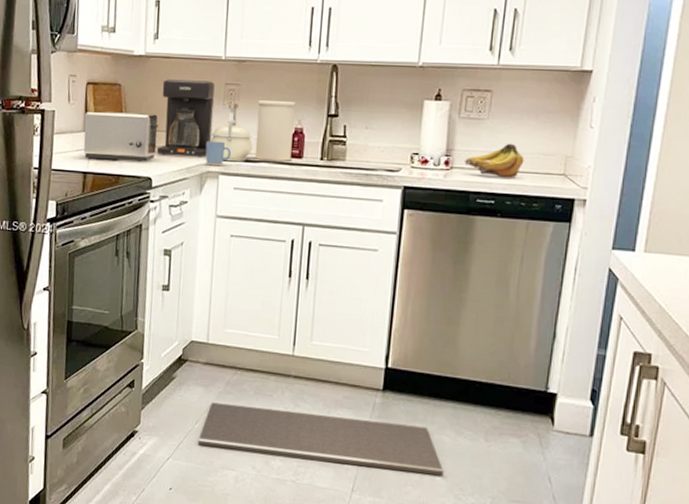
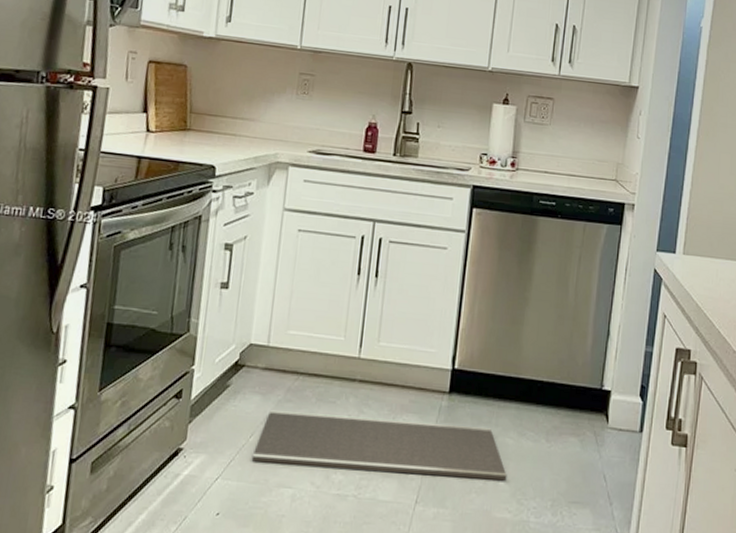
toaster: present [83,111,158,162] -> none [140,91,226,149]
coffee maker: present [156,79,215,158] -> none [222,64,289,147]
mug: present [205,141,232,166] -> none [275,130,304,157]
kettle: present [211,102,253,162] -> none [282,92,325,154]
canister: present [254,100,297,162] -> none [327,92,371,156]
fruit: present [465,143,525,178] -> none [529,148,582,182]

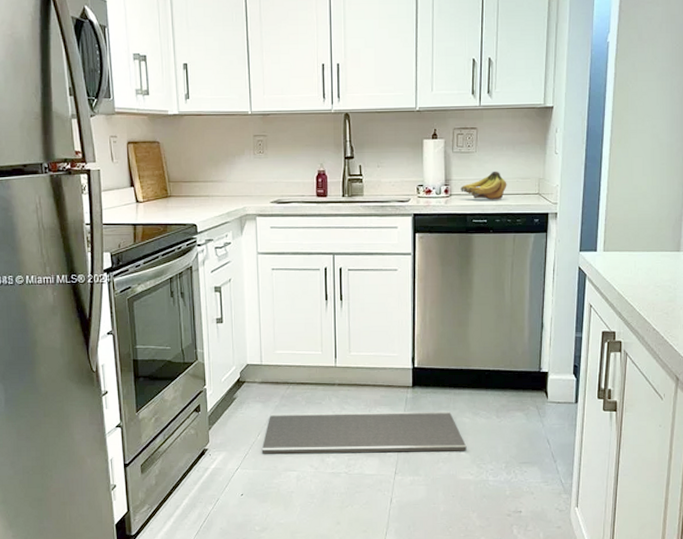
fruit: none [529,148,582,182] -> present [461,171,507,200]

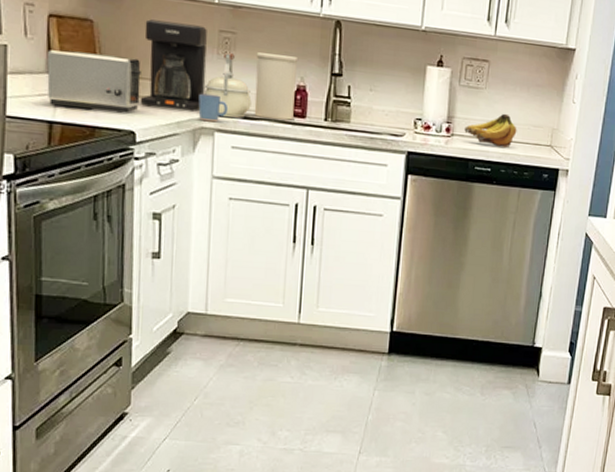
toaster: none [128,167,198,211] -> present [46,49,141,113]
coffee maker: none [197,134,247,203] -> present [139,19,207,112]
mug: none [242,187,266,209] -> present [198,93,229,122]
kettle: none [245,151,283,204] -> present [204,52,252,119]
door mat: present [261,411,467,454] -> none [197,375,445,431]
canister: none [283,148,317,201] -> present [254,52,299,121]

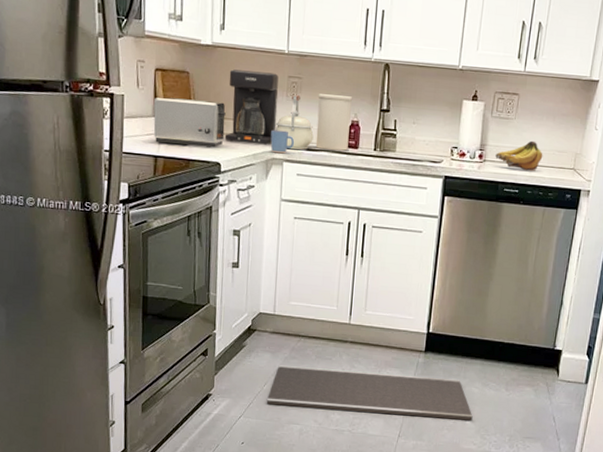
door mat: none [197,375,445,431] -> present [266,365,473,421]

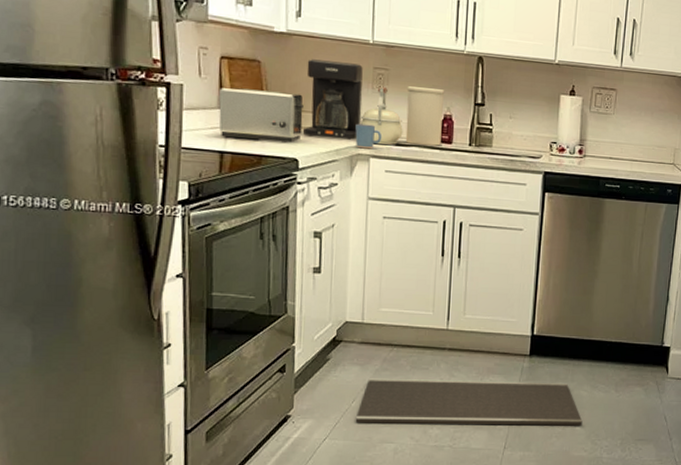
fruit: present [495,140,543,171] -> none [595,135,643,166]

